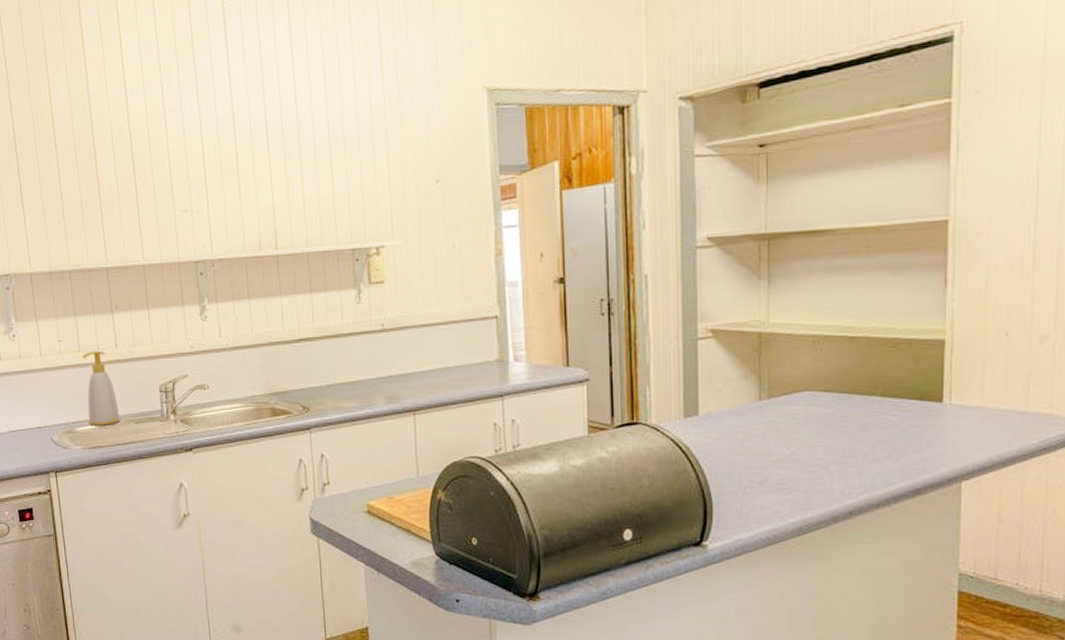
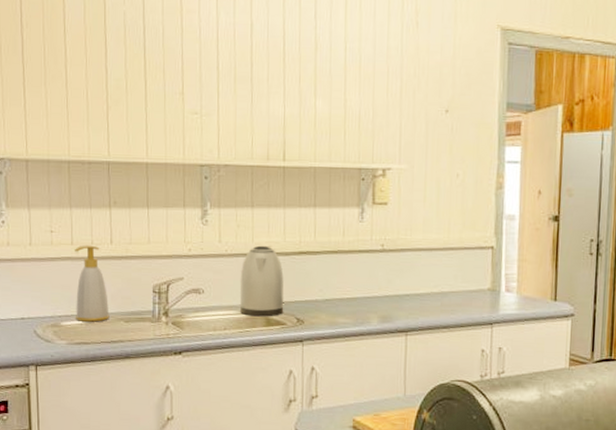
kettle: none [242,336,289,408] -> present [240,245,284,317]

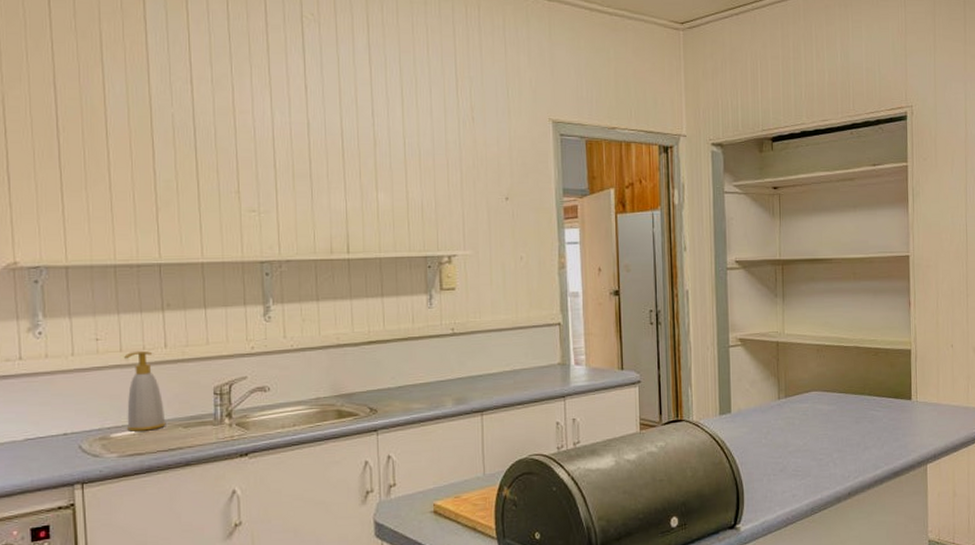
kettle: present [240,245,284,317] -> none [308,338,356,410]

